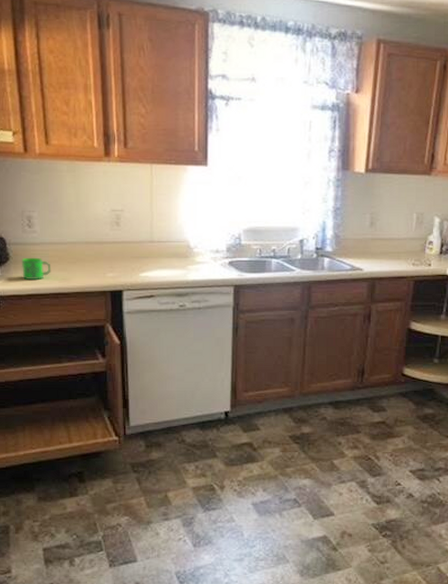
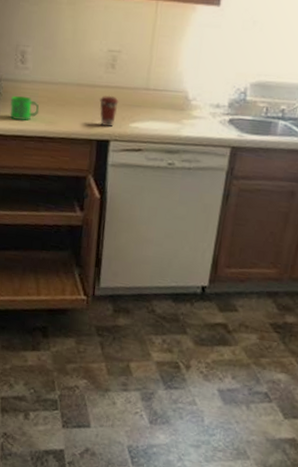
coffee cup: none [109,250,127,279] -> present [100,95,119,128]

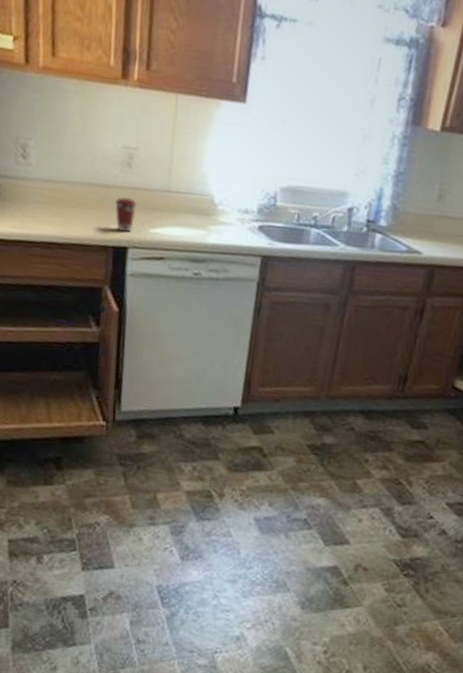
mug: present [9,95,40,121] -> none [10,195,46,224]

